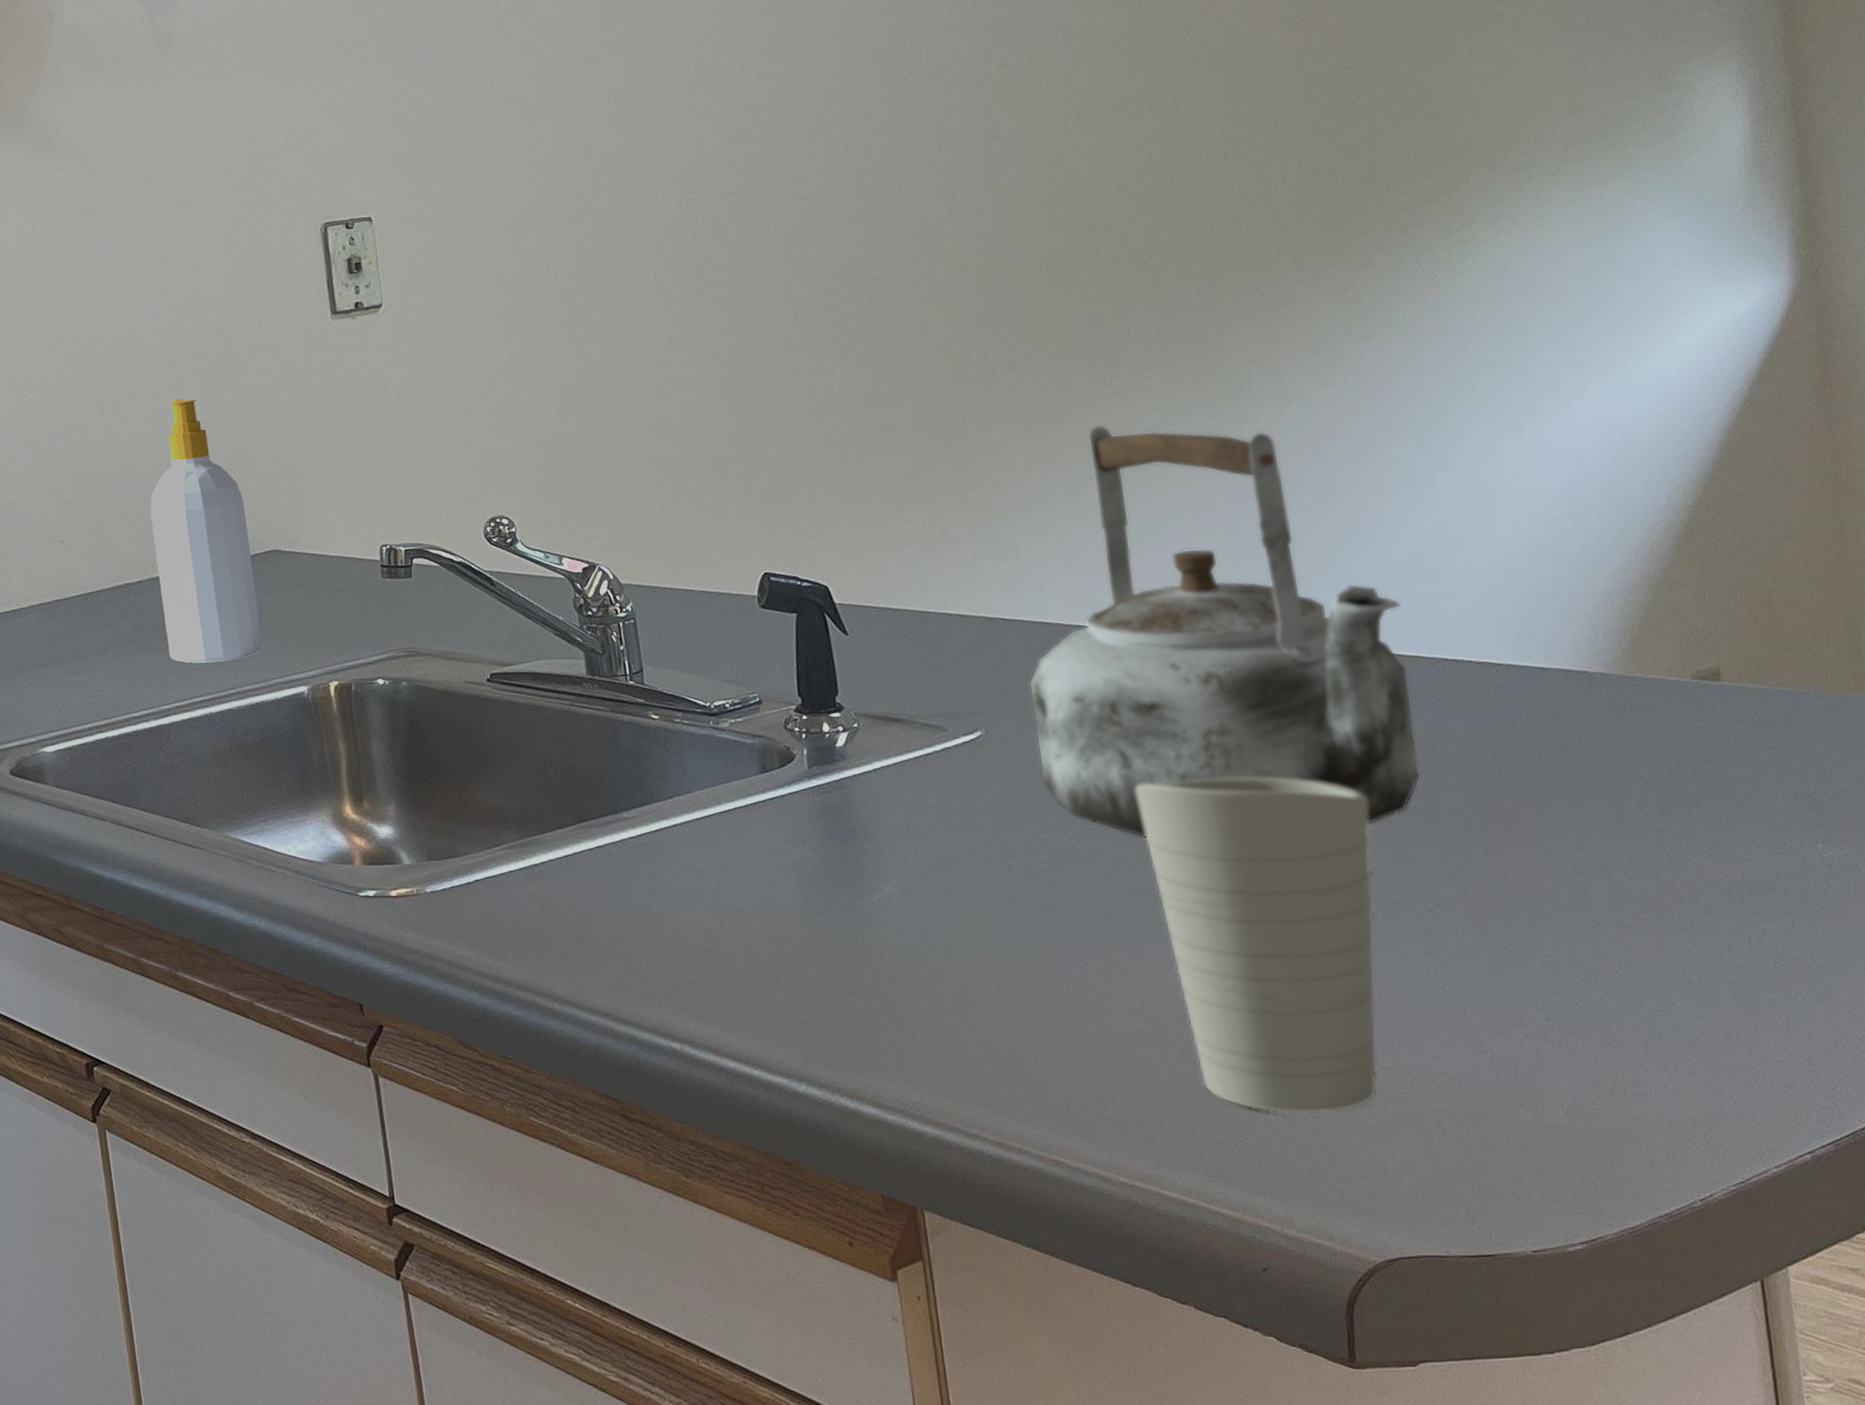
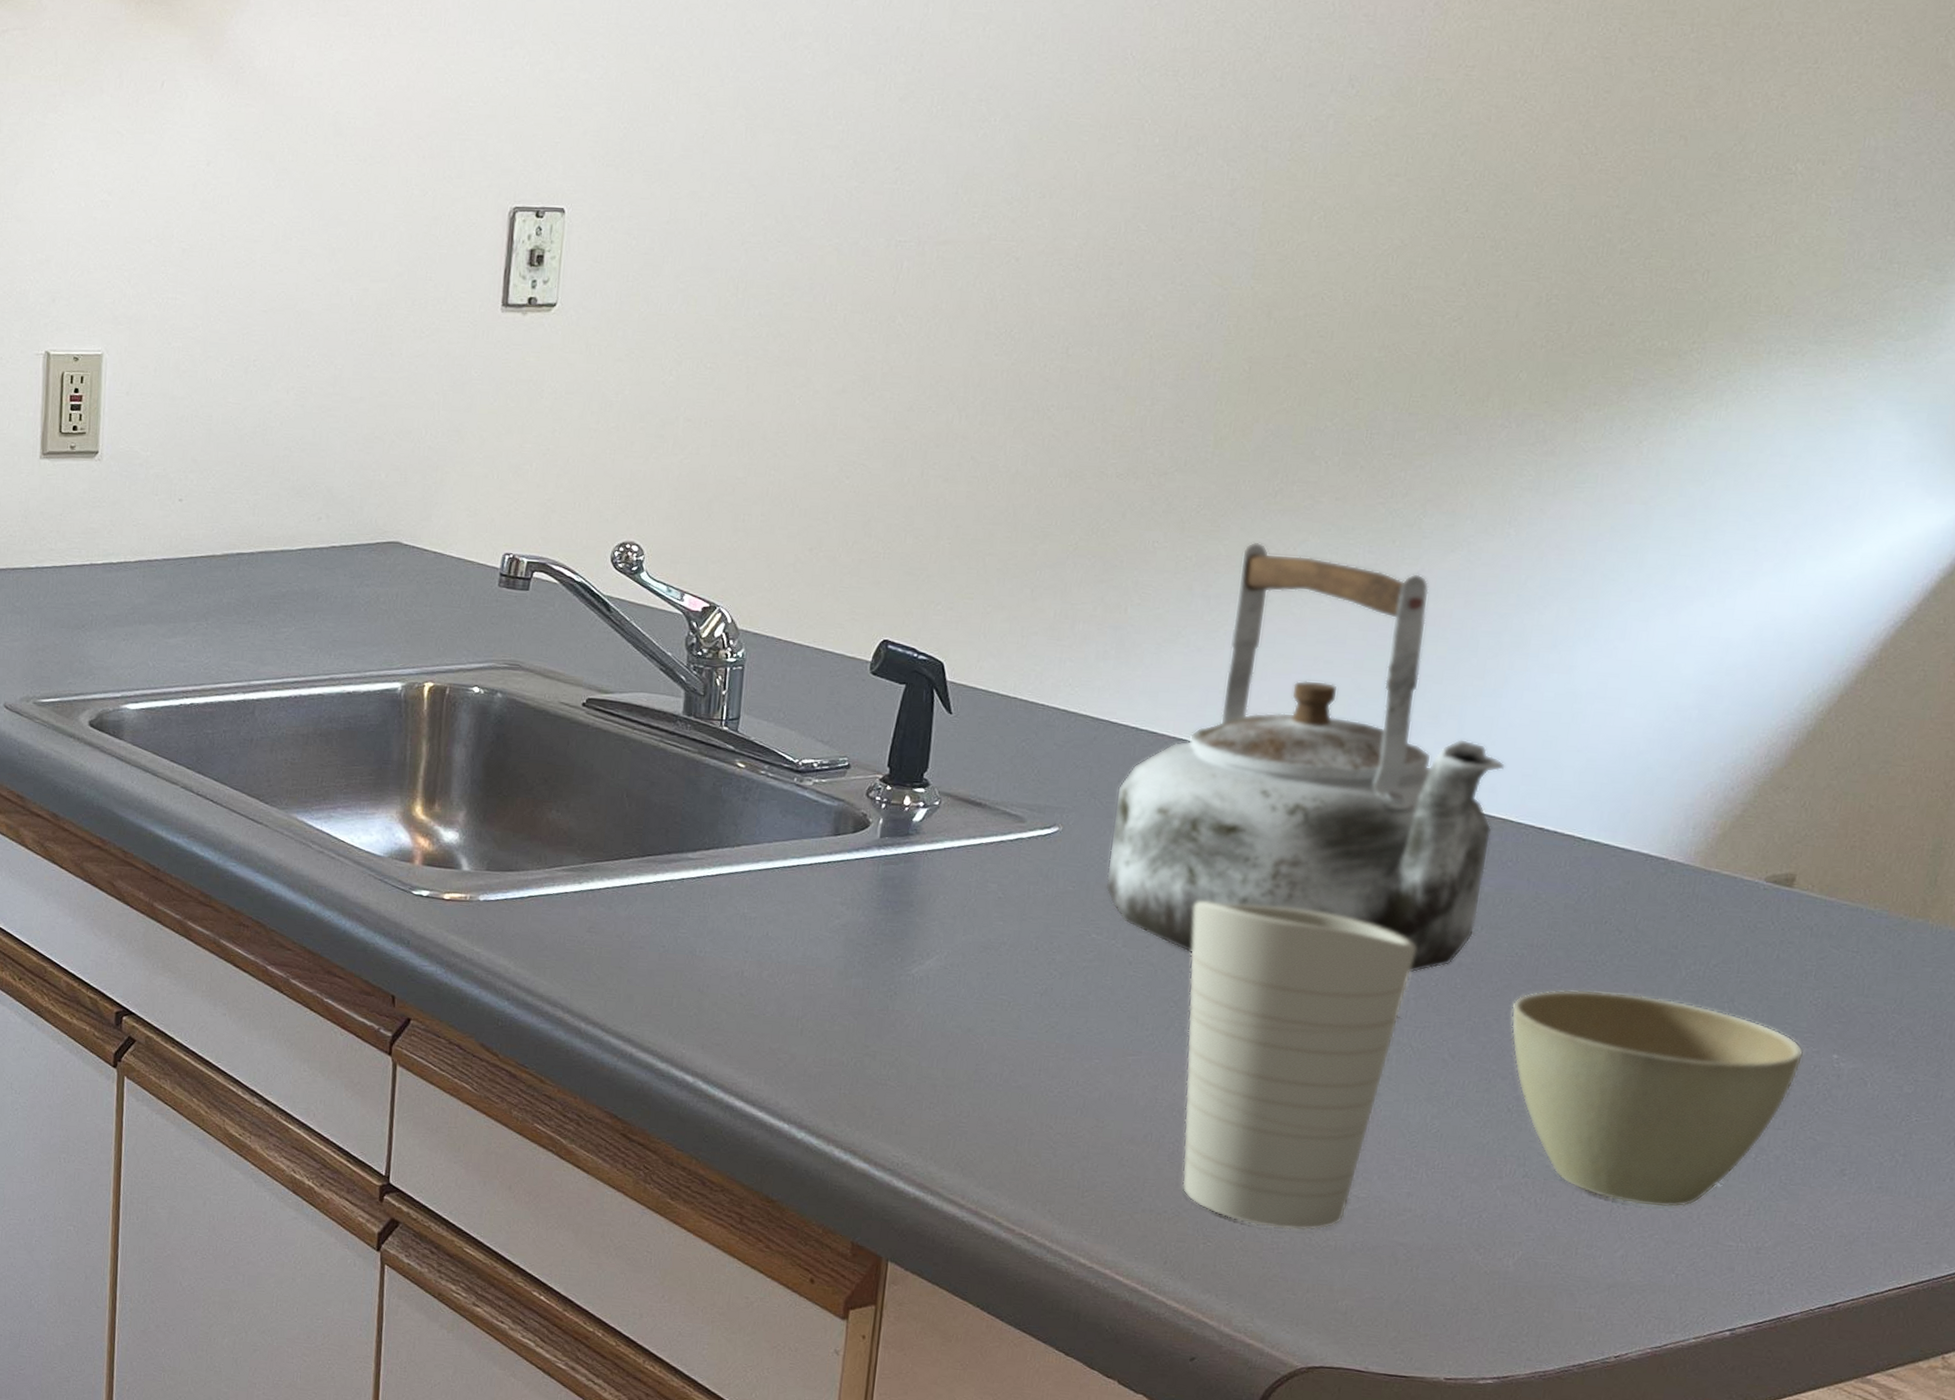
soap bottle: present [150,398,263,664] -> none [269,370,374,646]
cup: none [1480,812,1789,1033] -> present [1511,989,1804,1208]

